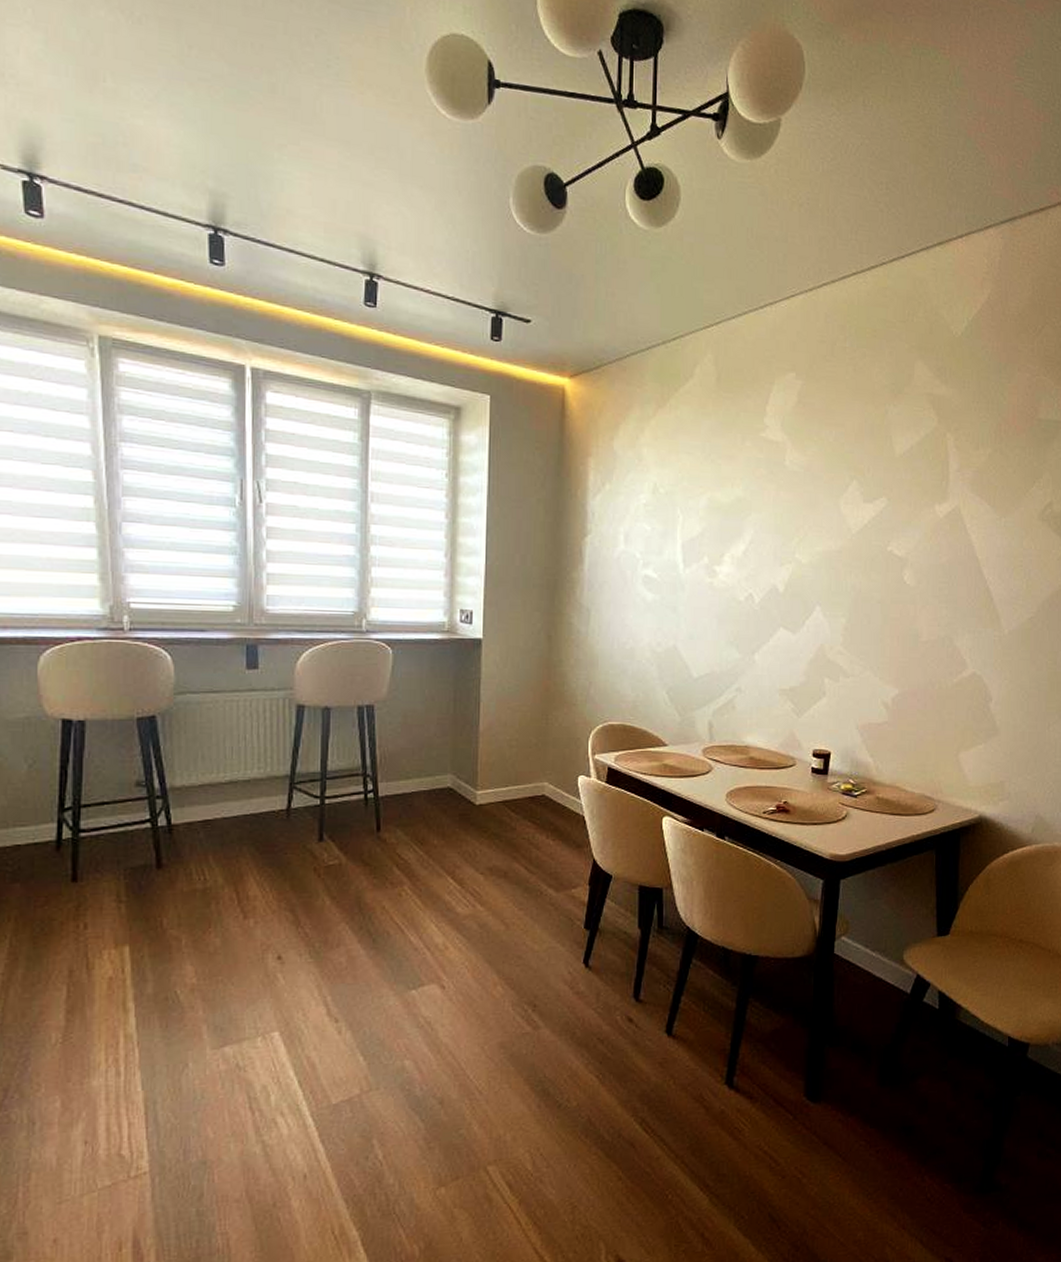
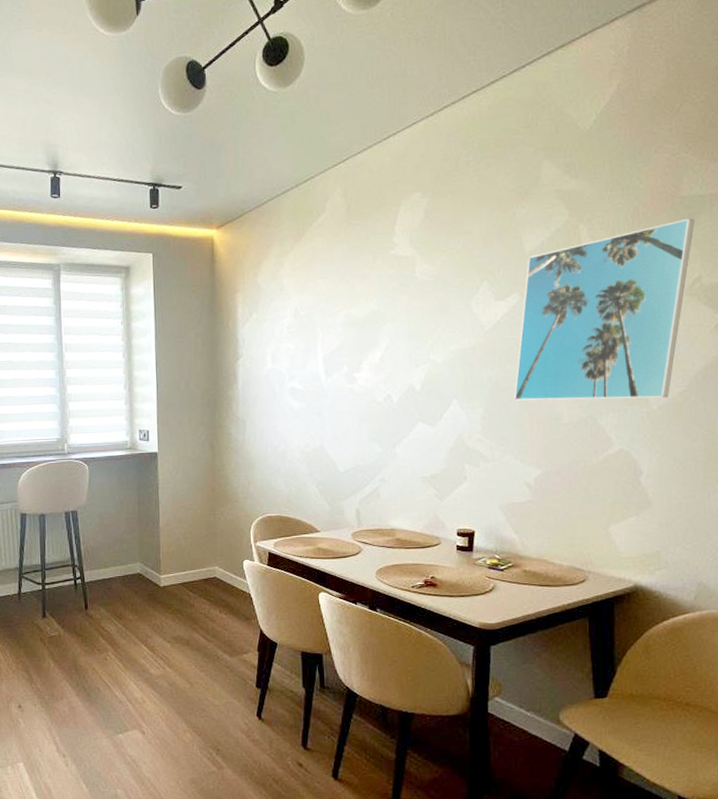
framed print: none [877,442,1049,623] -> present [514,218,695,401]

